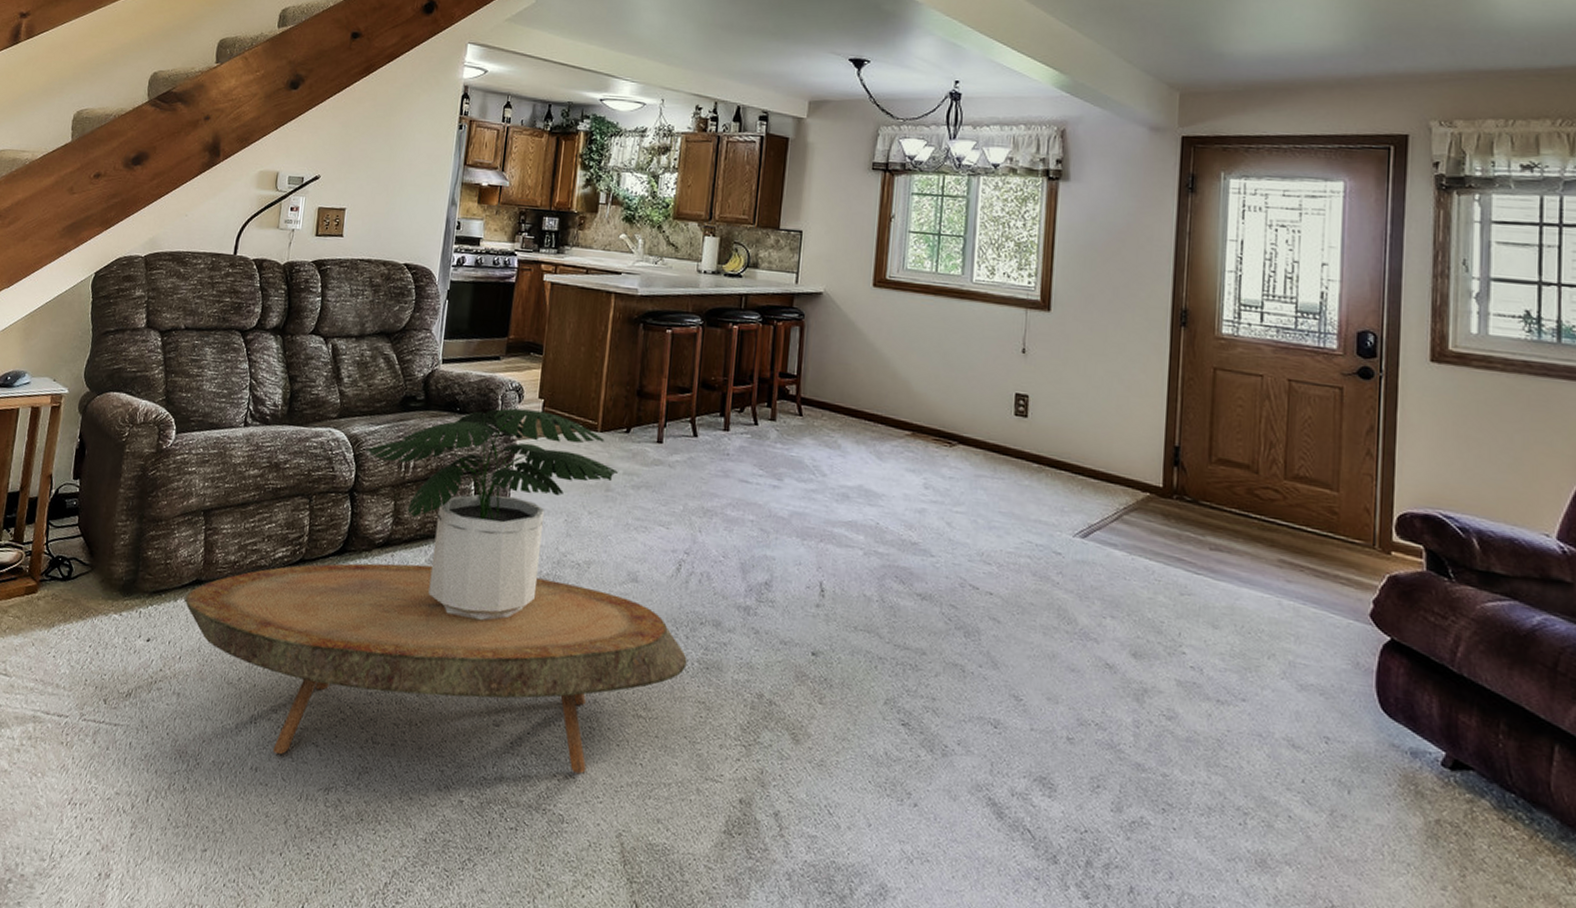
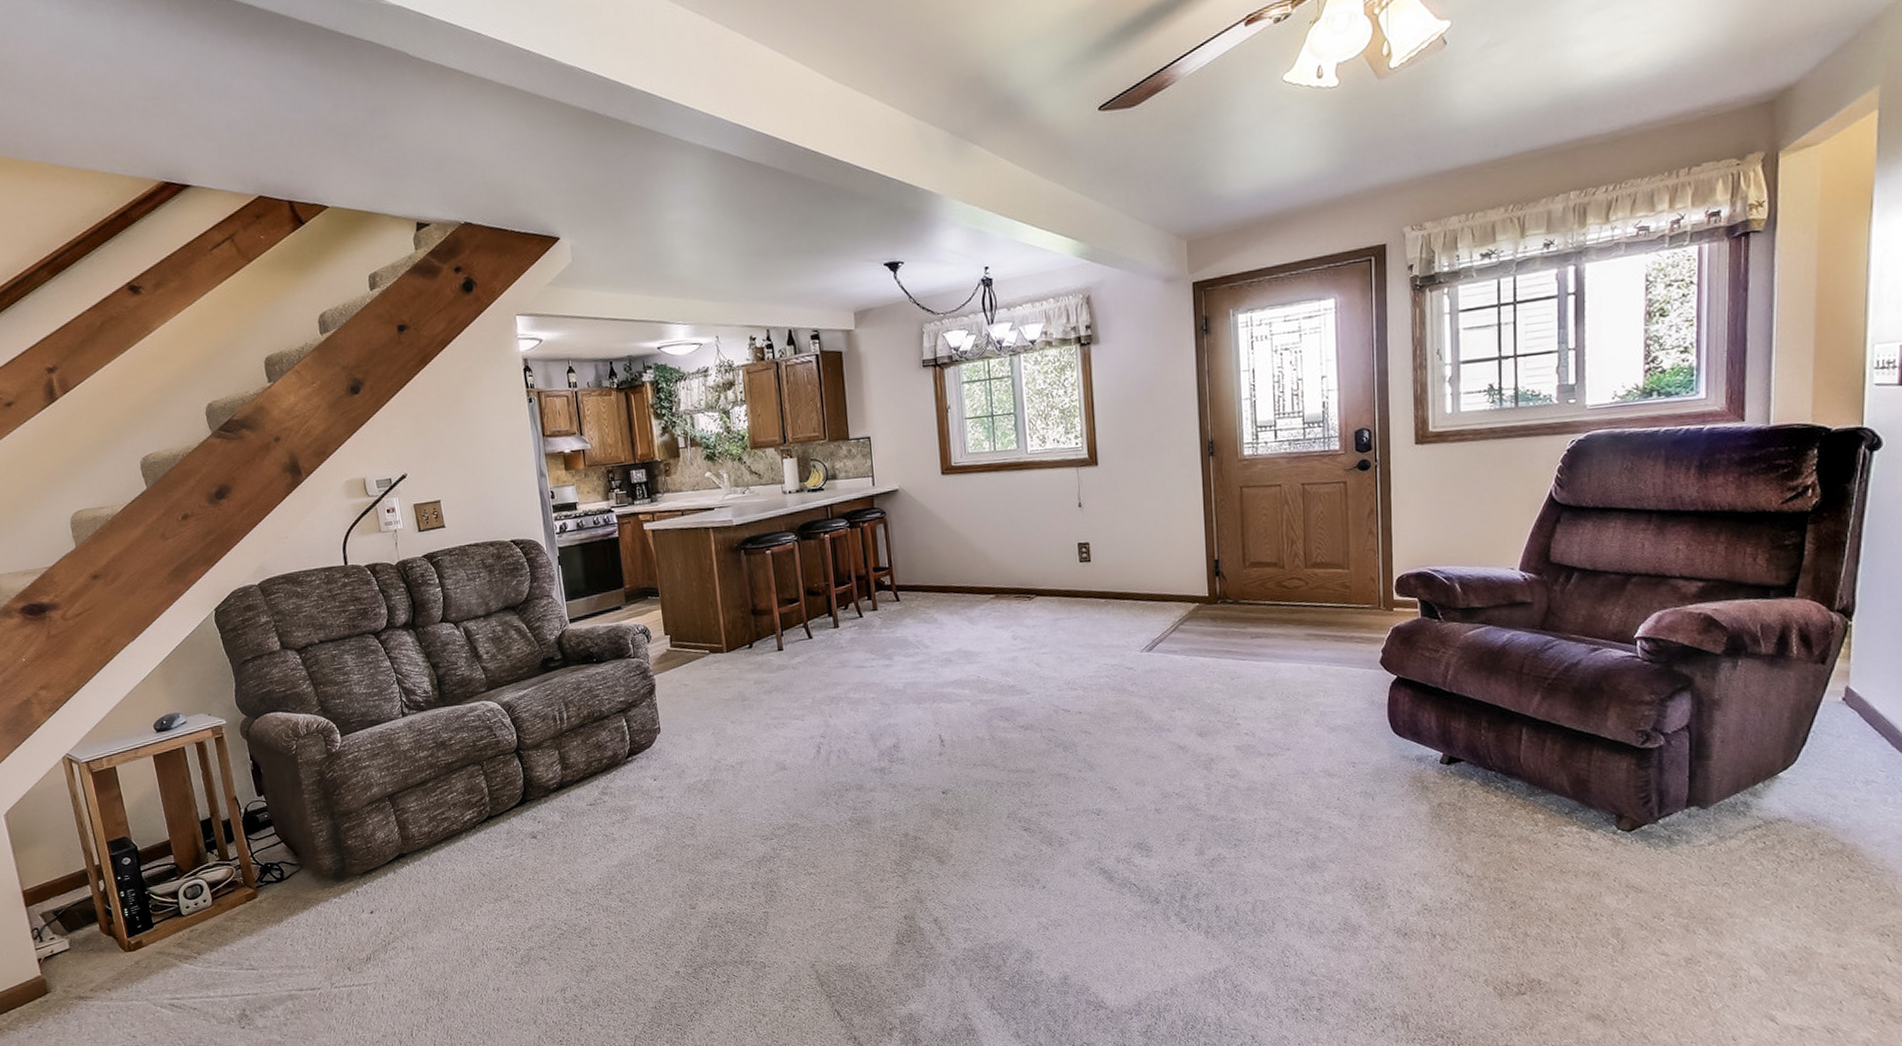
coffee table: present [185,563,687,774] -> none [393,783,841,974]
potted plant: present [365,407,618,621] -> none [519,645,749,832]

